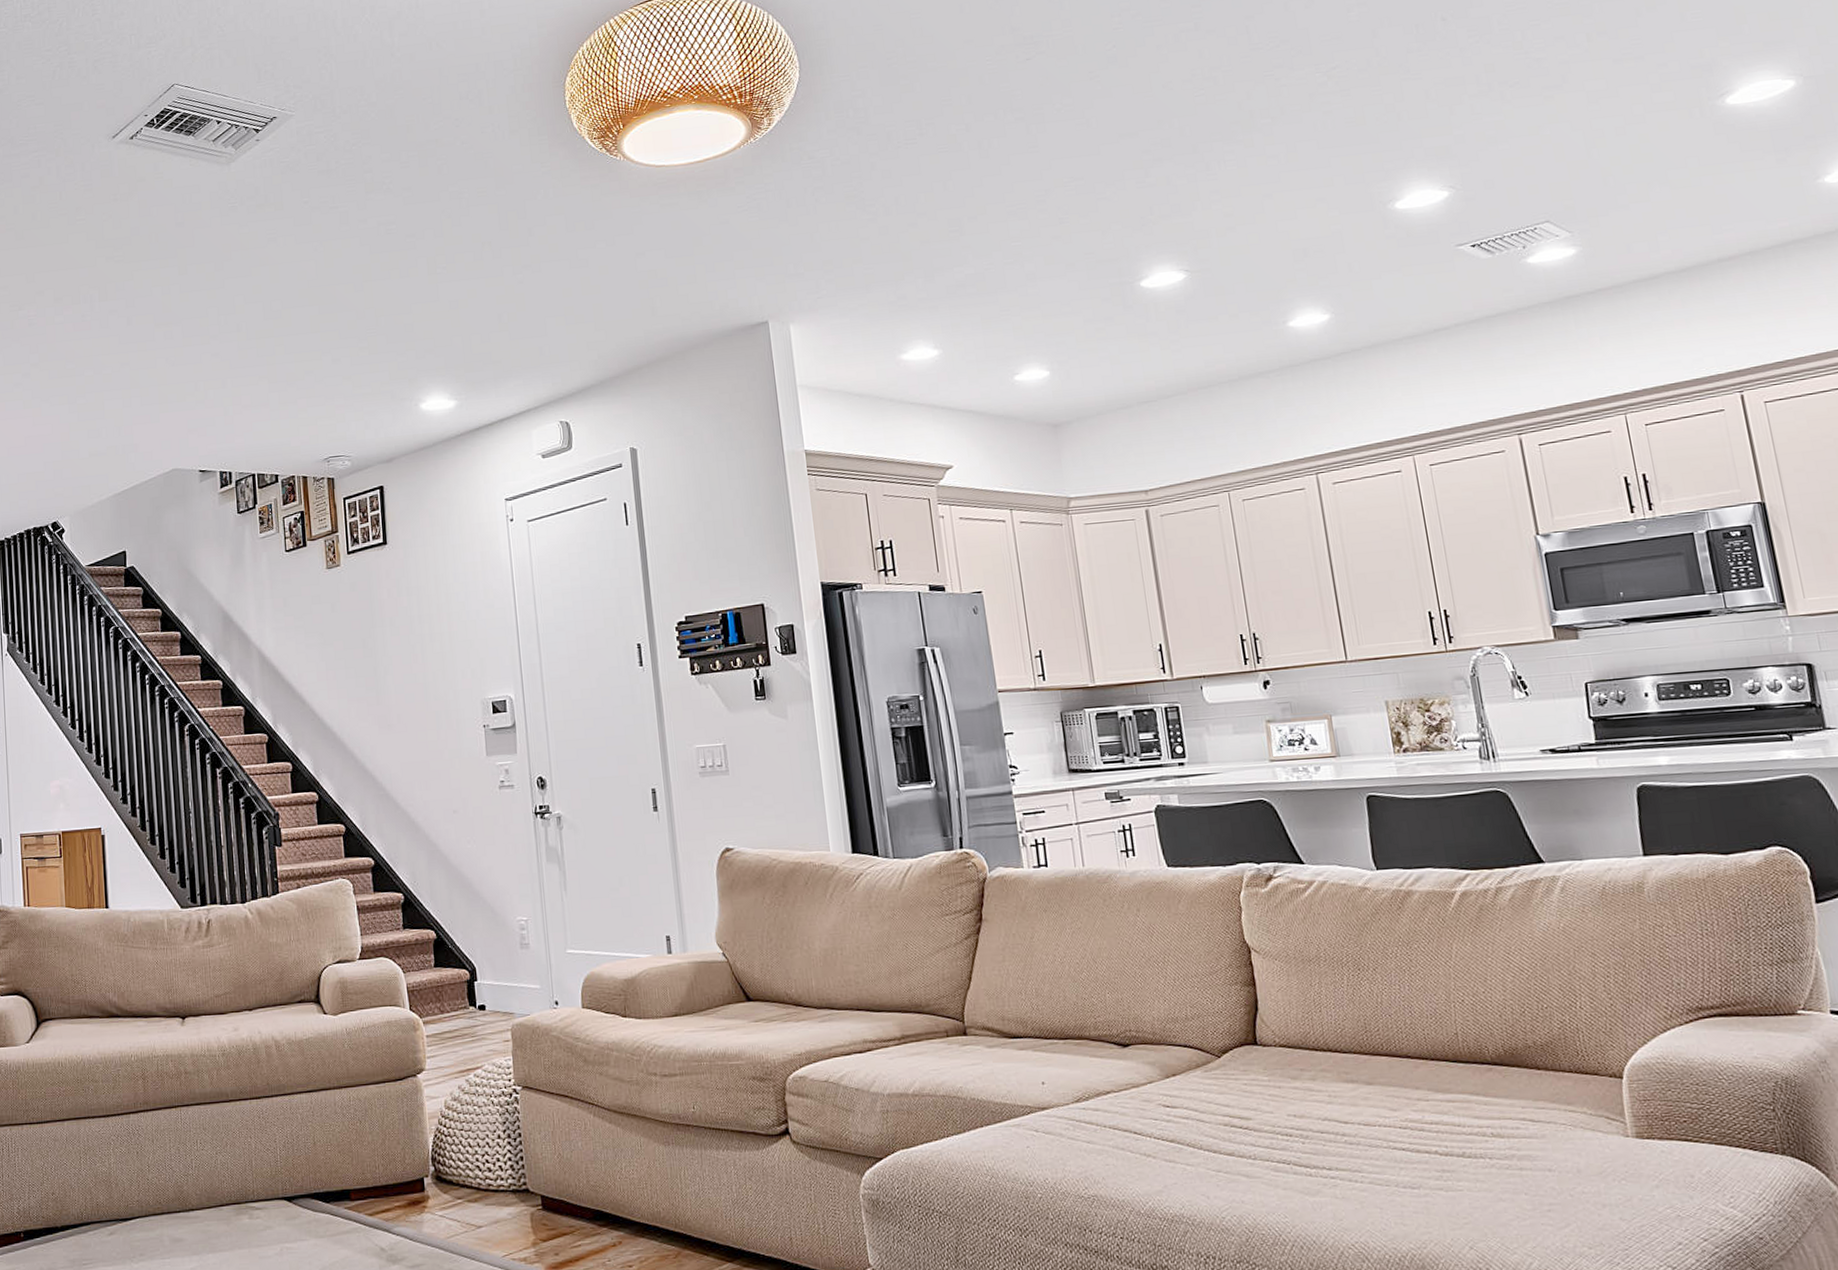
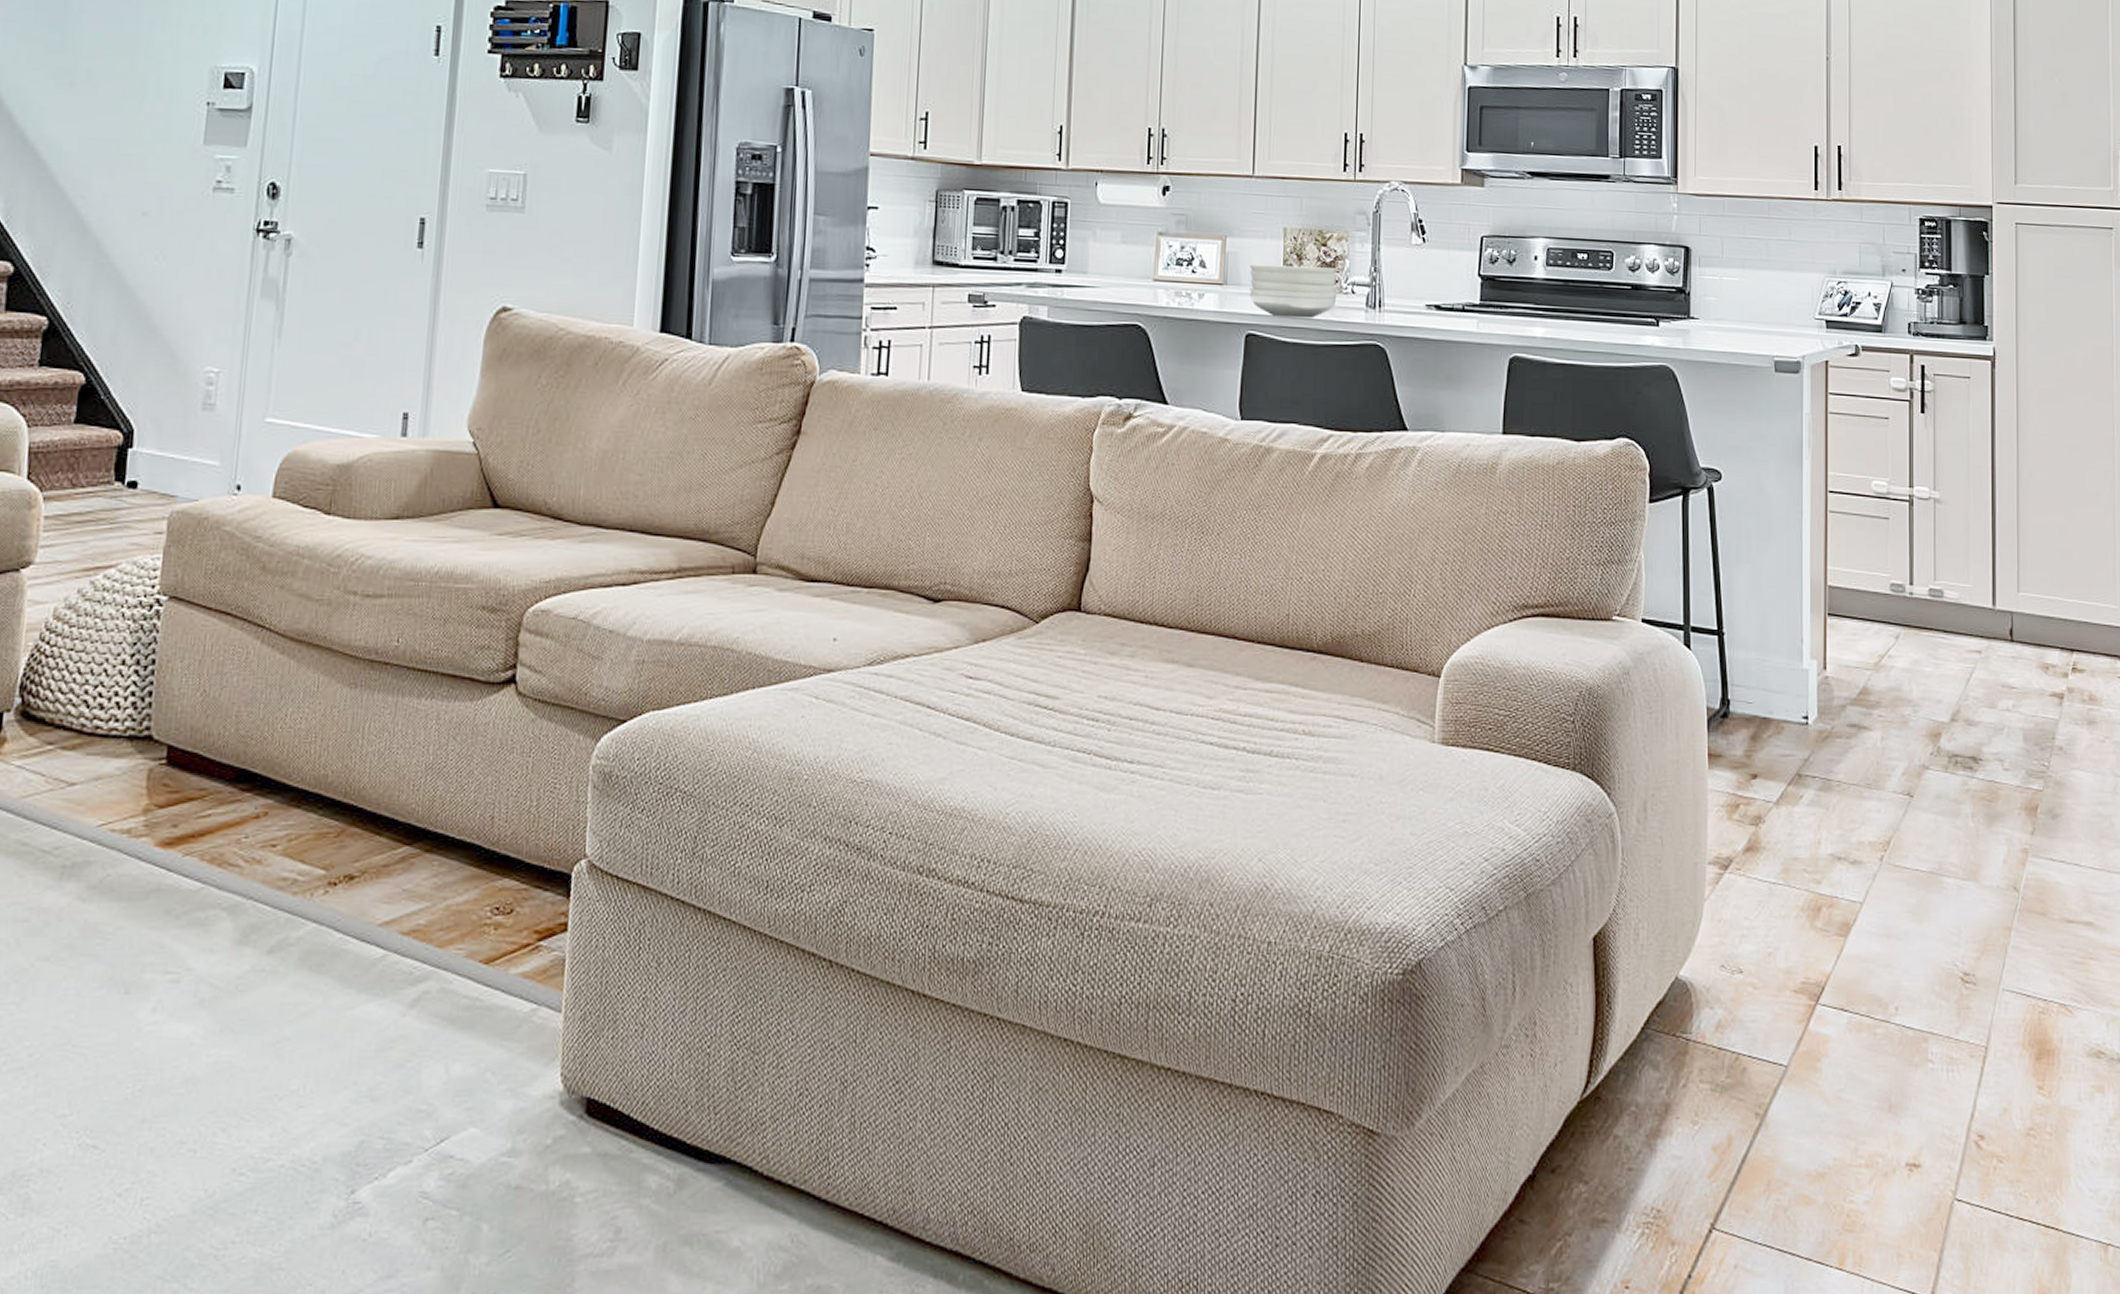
bowl: none [1358,729,1450,778] -> present [1249,264,1338,319]

